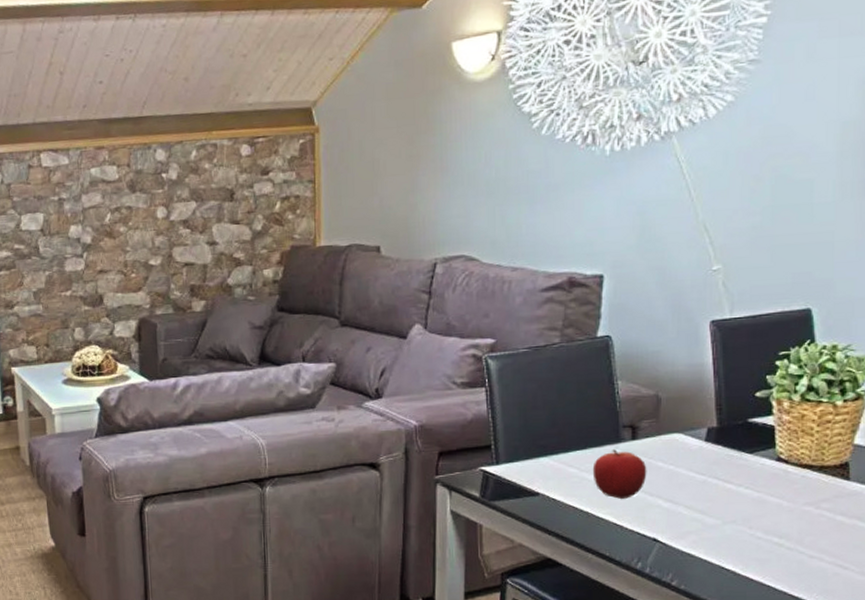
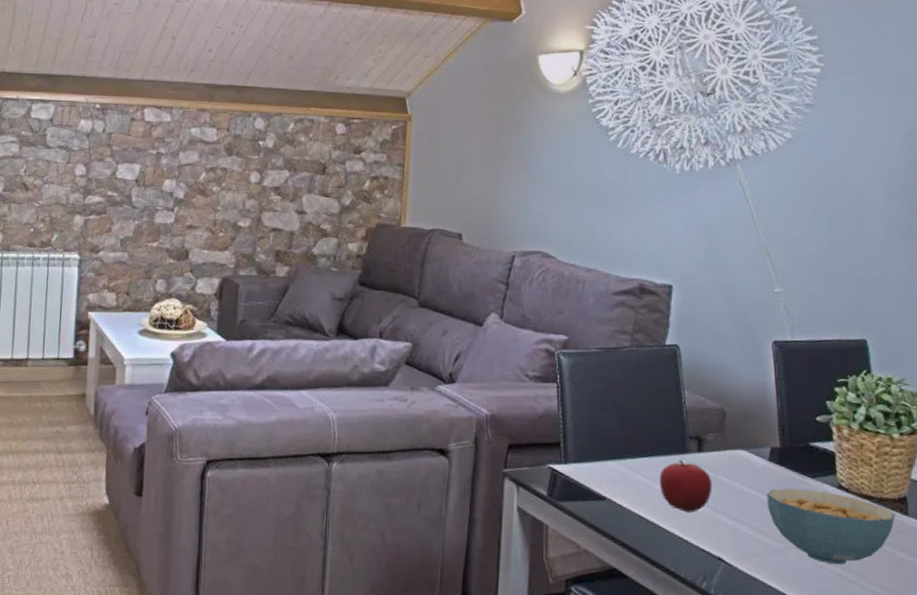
cereal bowl: none [703,465,836,535] -> present [767,488,895,565]

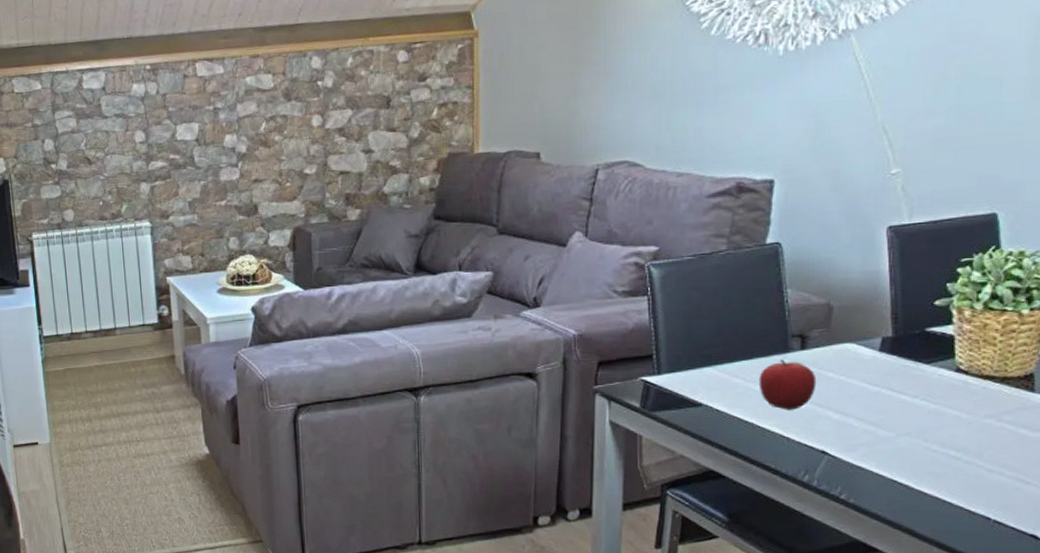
cereal bowl: present [767,488,895,565] -> none [876,376,1020,448]

